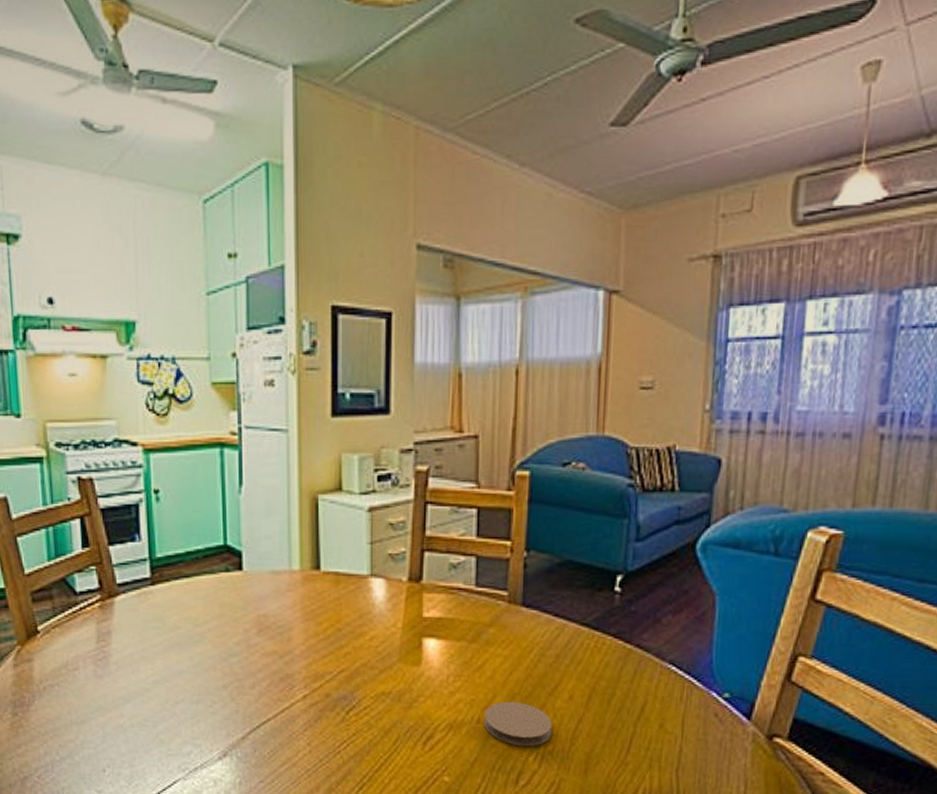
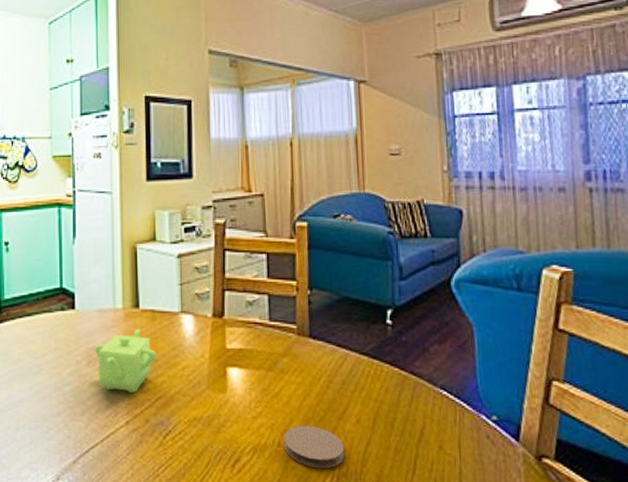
teapot: none [266,593,341,666] -> present [94,328,157,394]

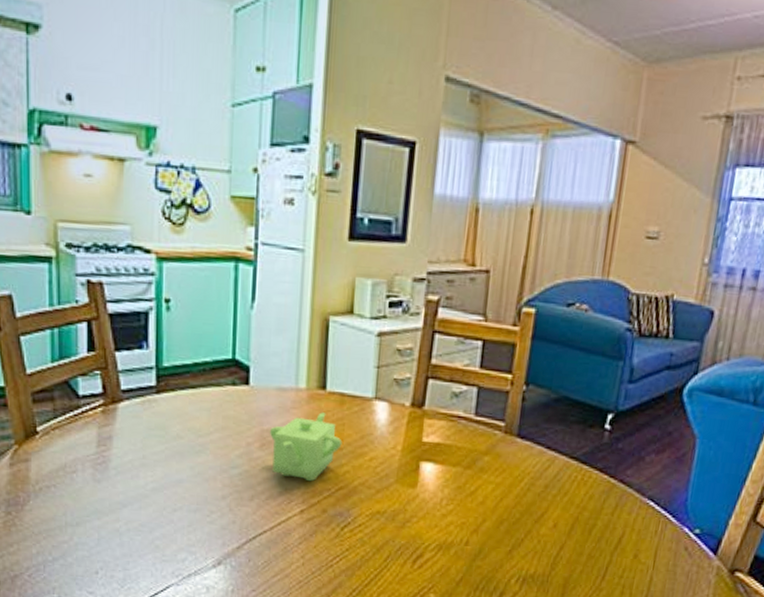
coaster: present [283,425,345,469] -> none [471,526,536,570]

